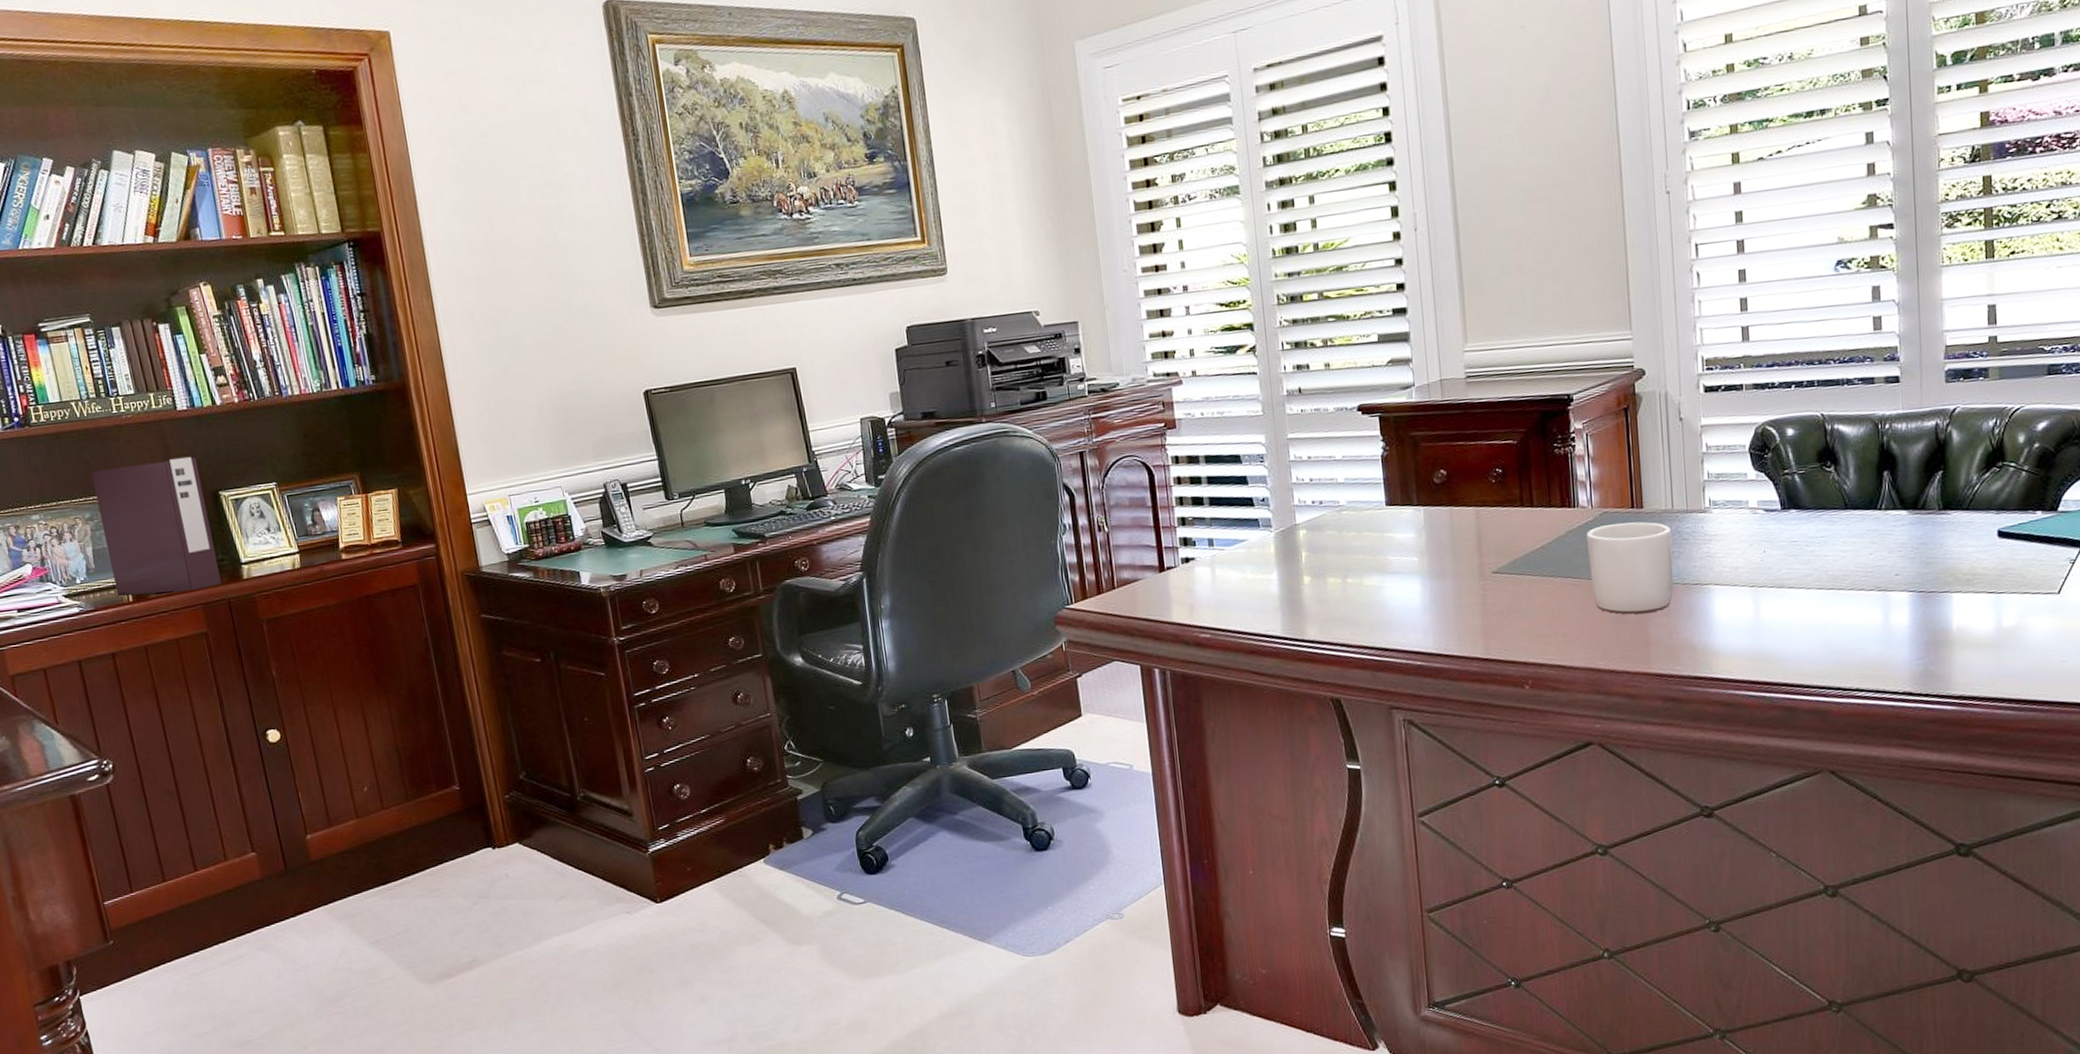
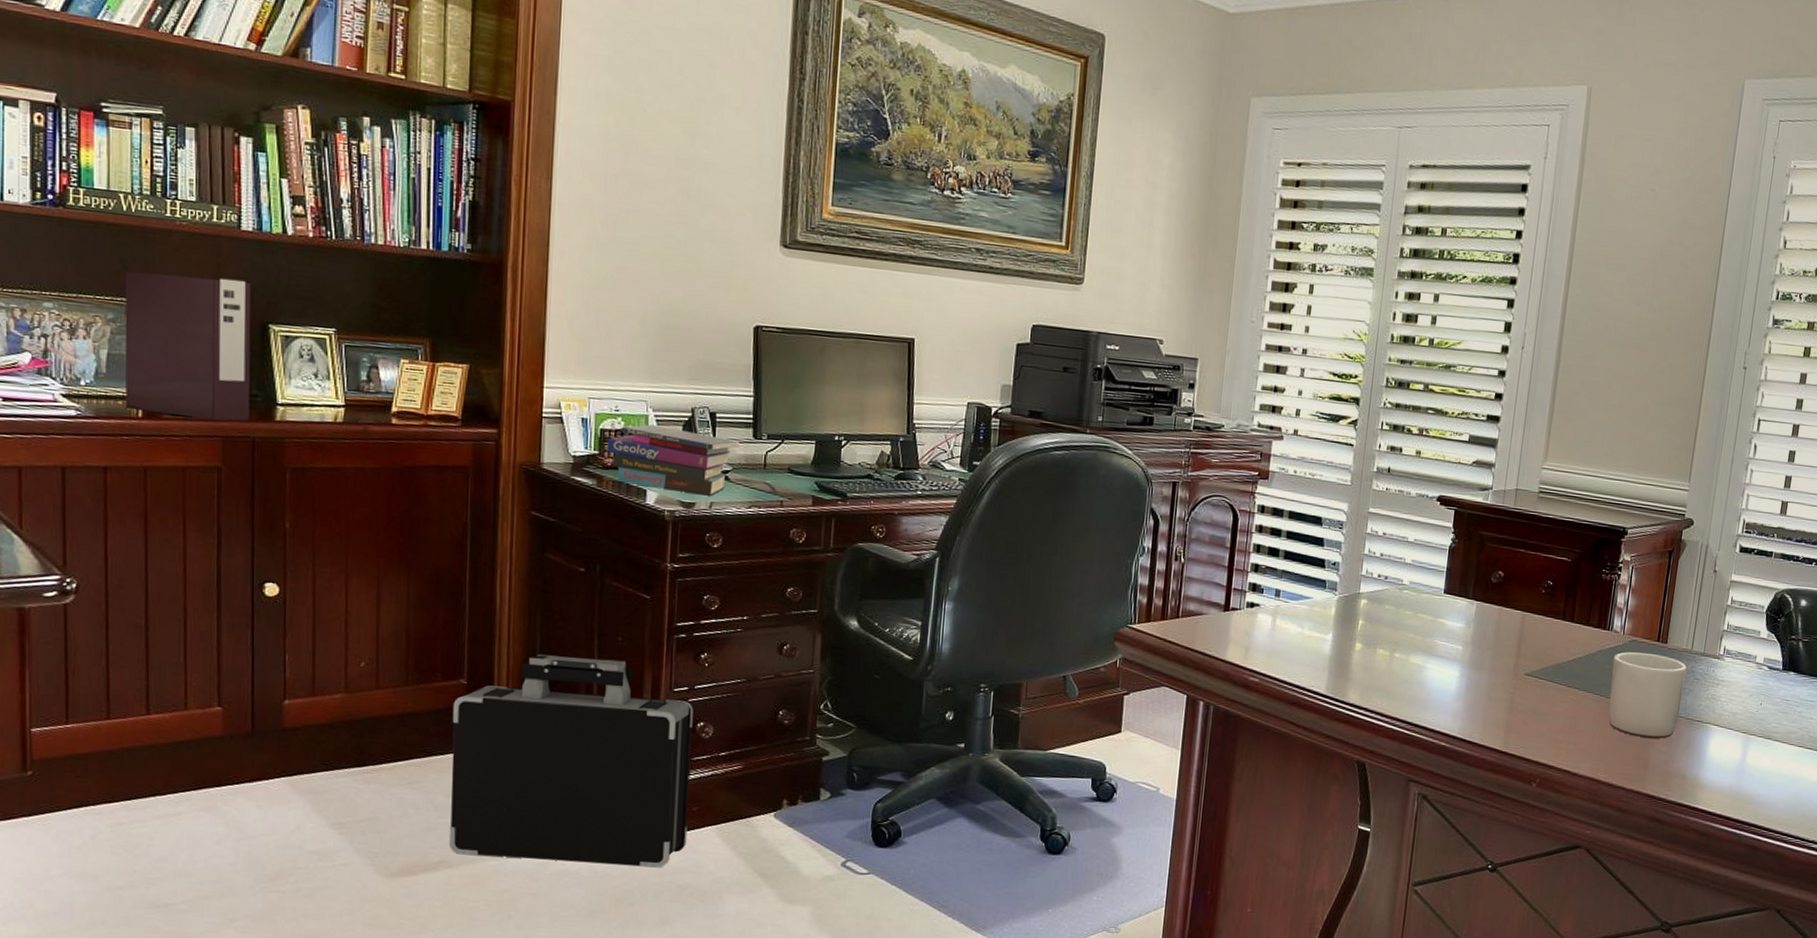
briefcase: none [451,739,689,951] -> present [448,654,693,868]
books: none [534,505,655,570] -> present [606,424,740,496]

